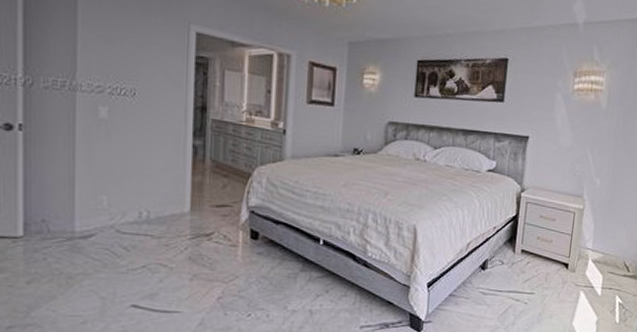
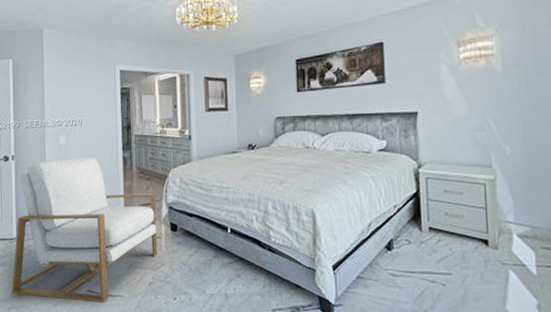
chair: none [12,136,233,321] -> present [11,157,158,304]

